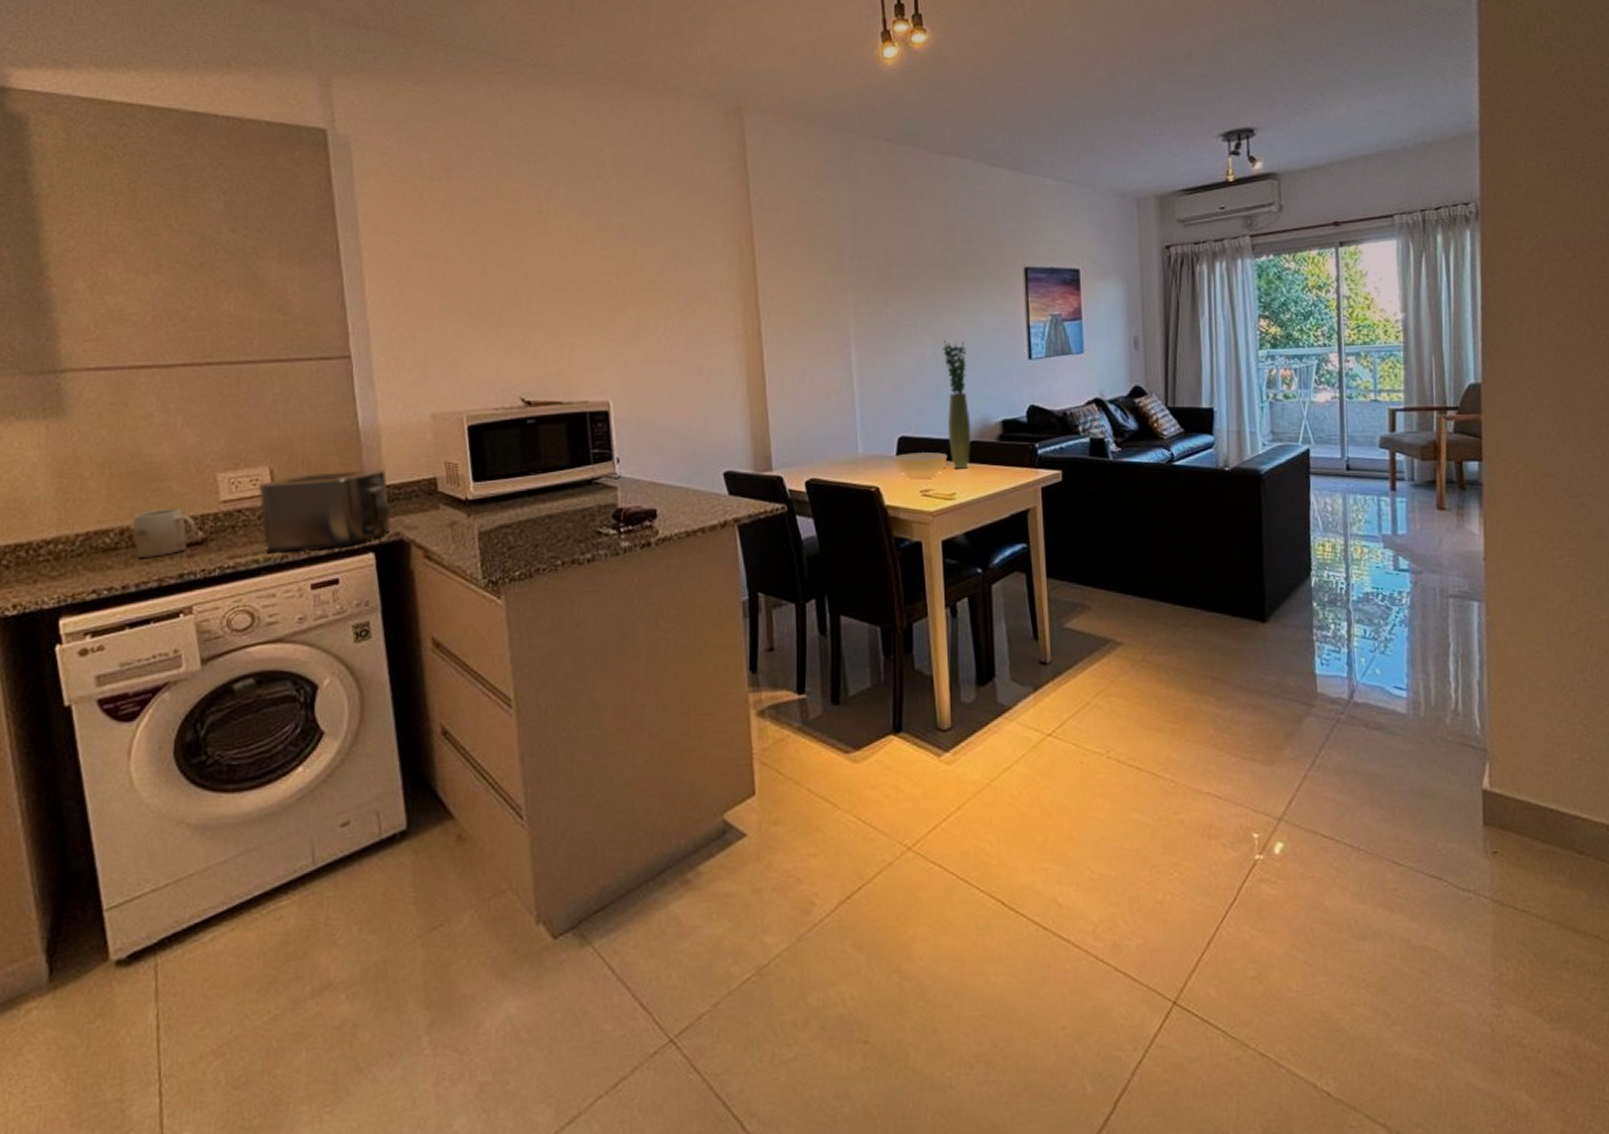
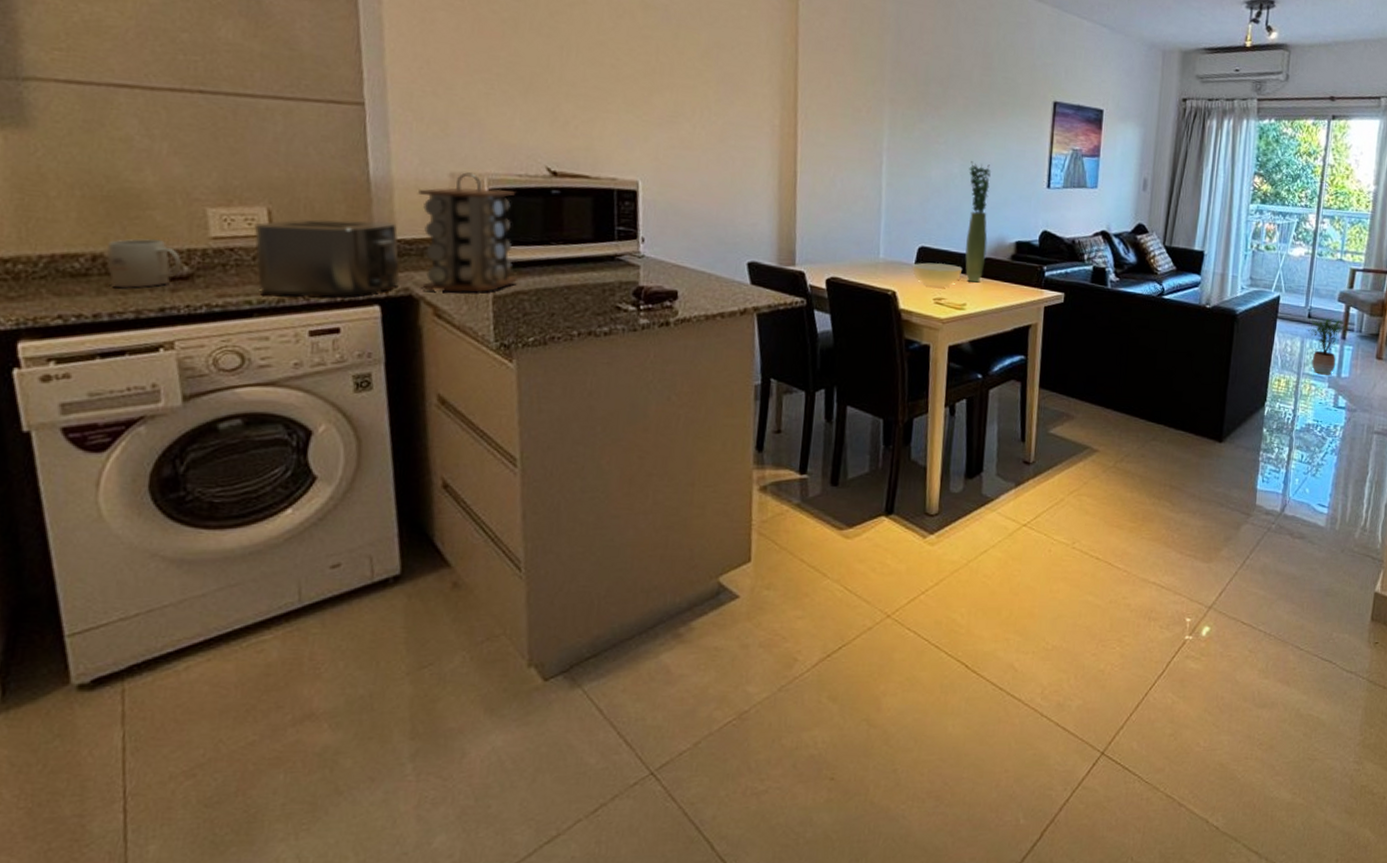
spice rack: none [404,412,500,533] -> present [418,172,518,292]
potted plant: none [1348,467,1397,534] -> present [1307,317,1347,375]

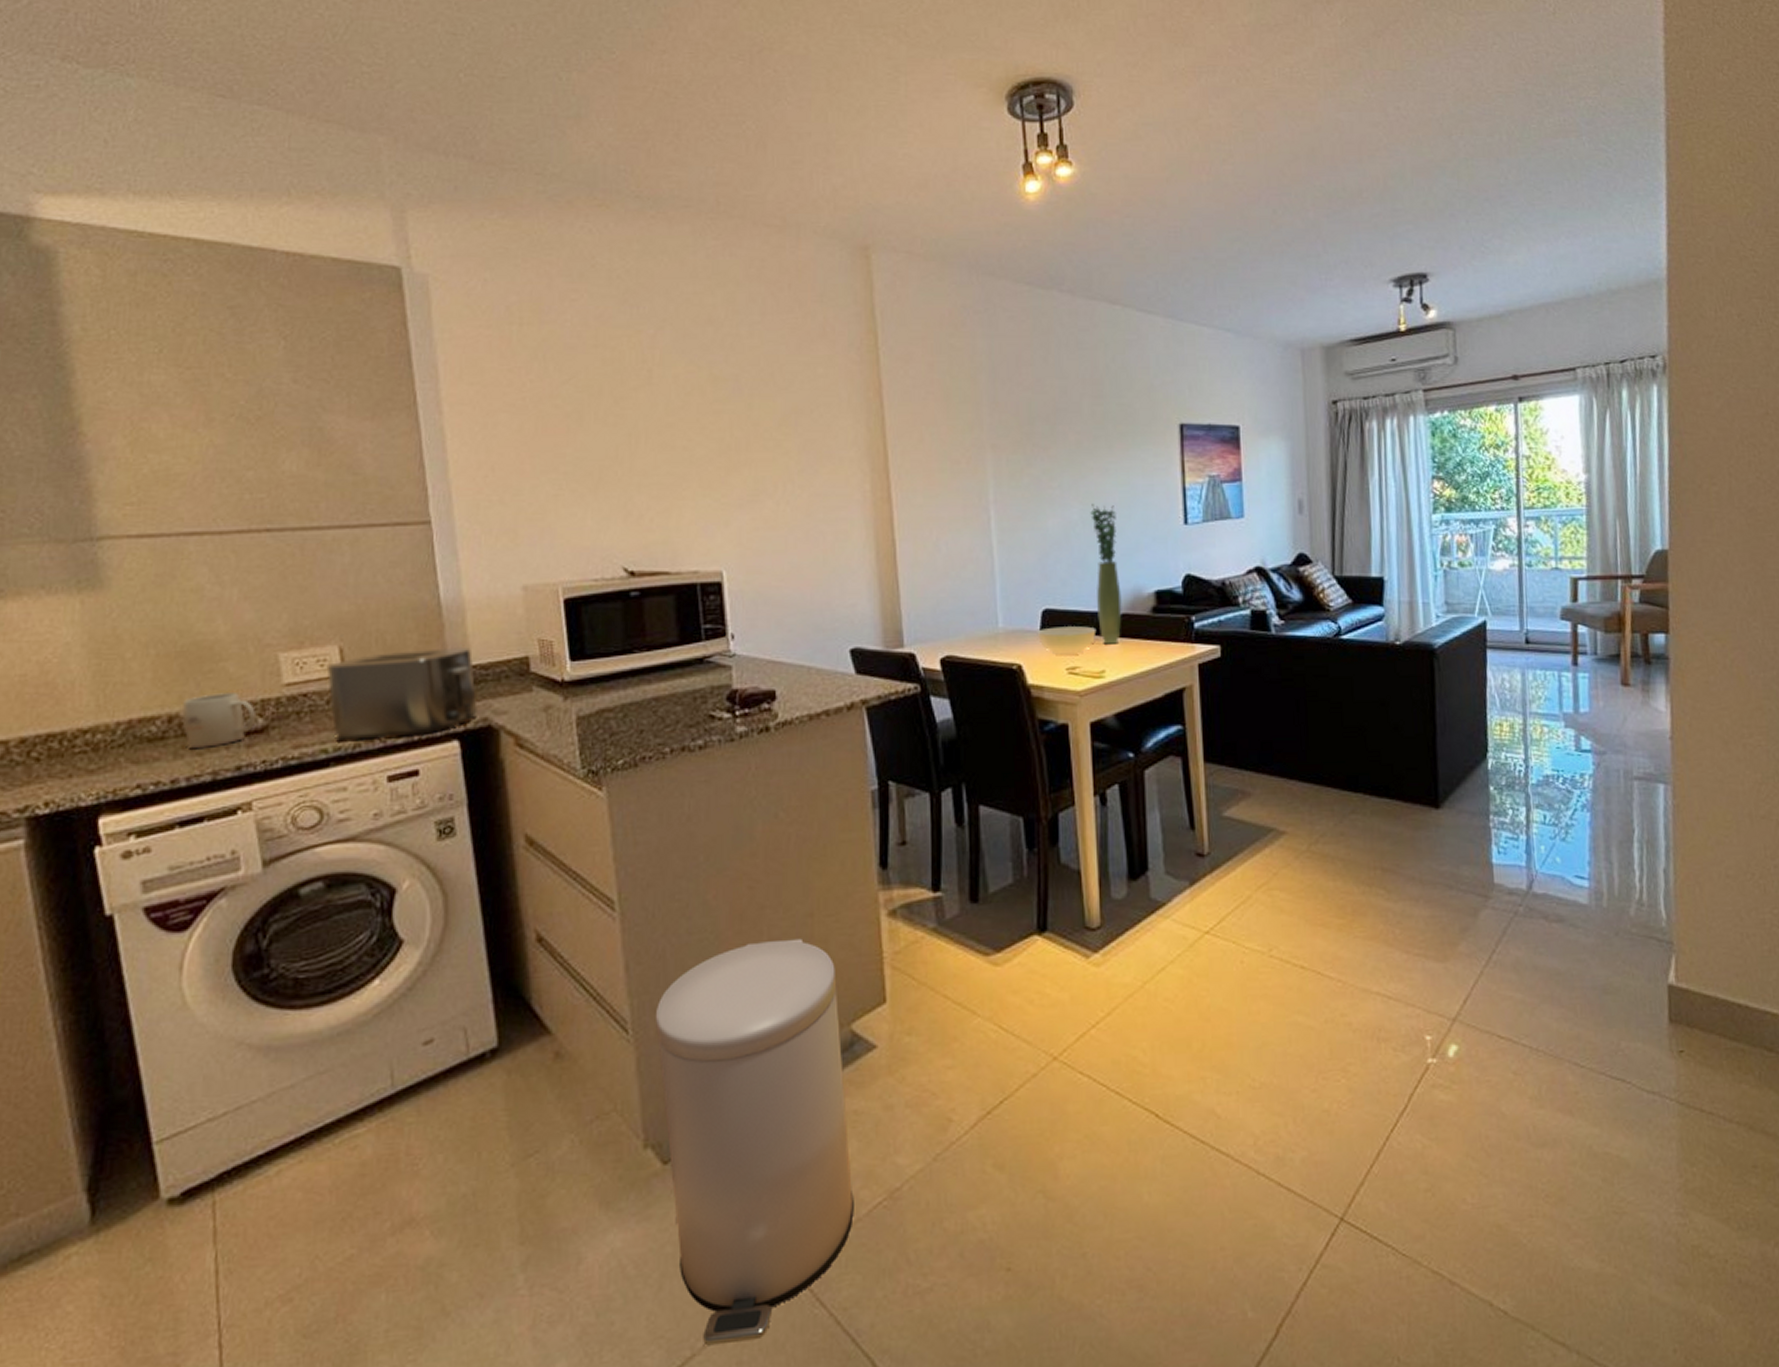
spice rack: present [418,172,518,292] -> none [491,583,601,719]
pedal bin: none [546,503,710,828] -> present [655,938,854,1346]
potted plant: present [1307,317,1347,375] -> none [1527,640,1579,712]

